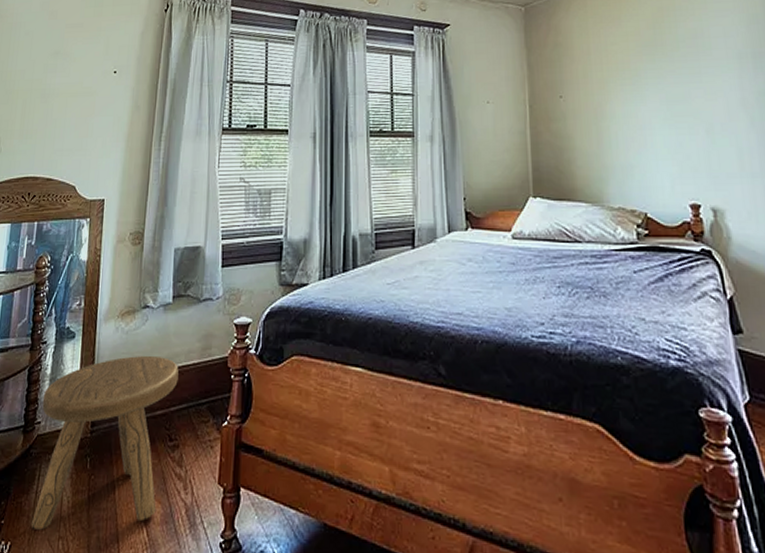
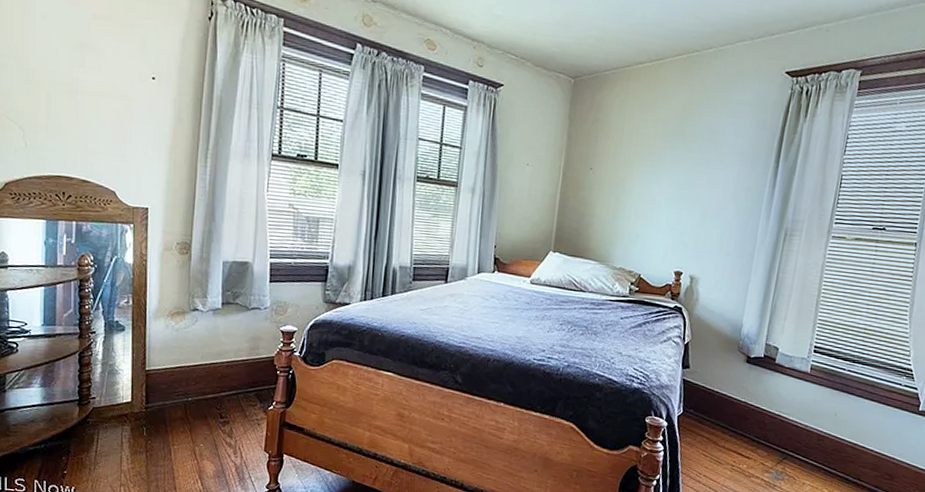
stool: present [30,355,179,530] -> none [93,350,228,479]

